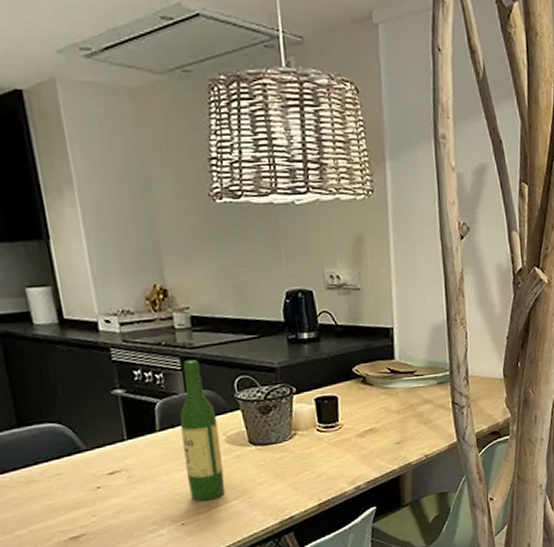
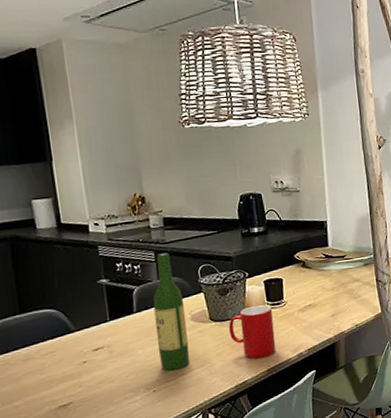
cup: none [271,427,329,491] -> present [228,305,276,359]

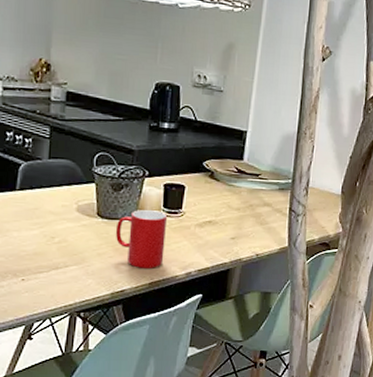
wine bottle: present [153,253,190,371] -> none [35,130,73,262]

